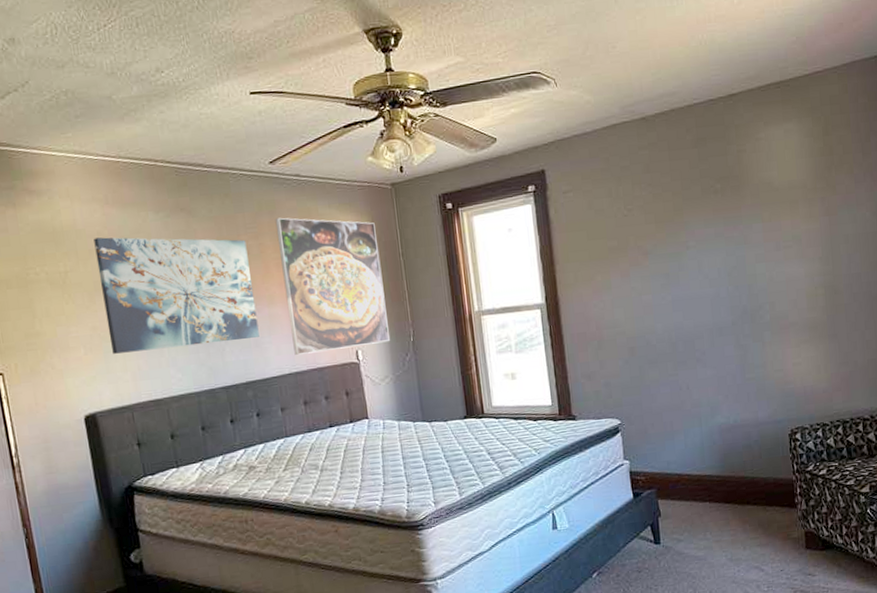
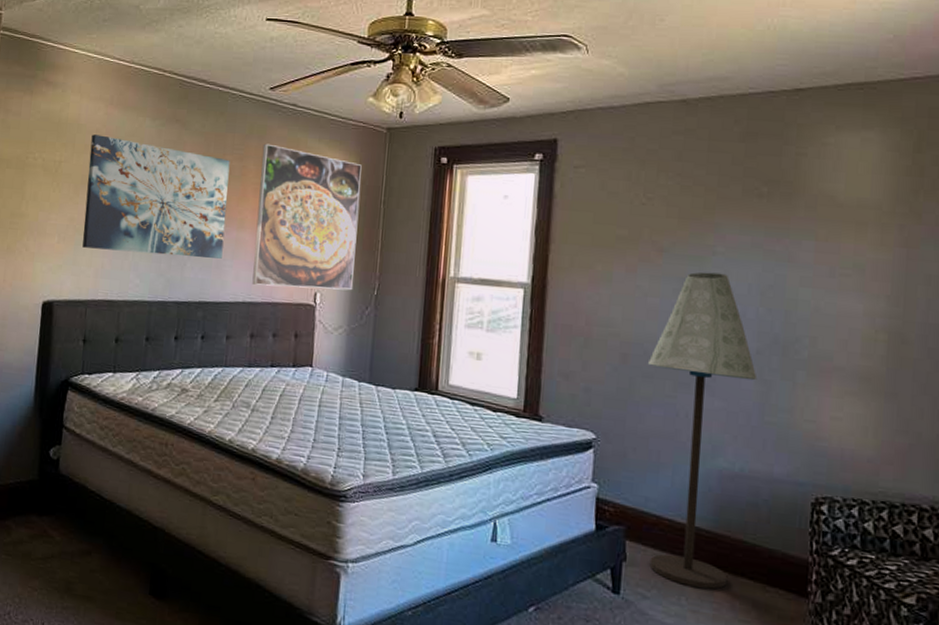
floor lamp: none [651,263,738,523] -> present [647,272,758,589]

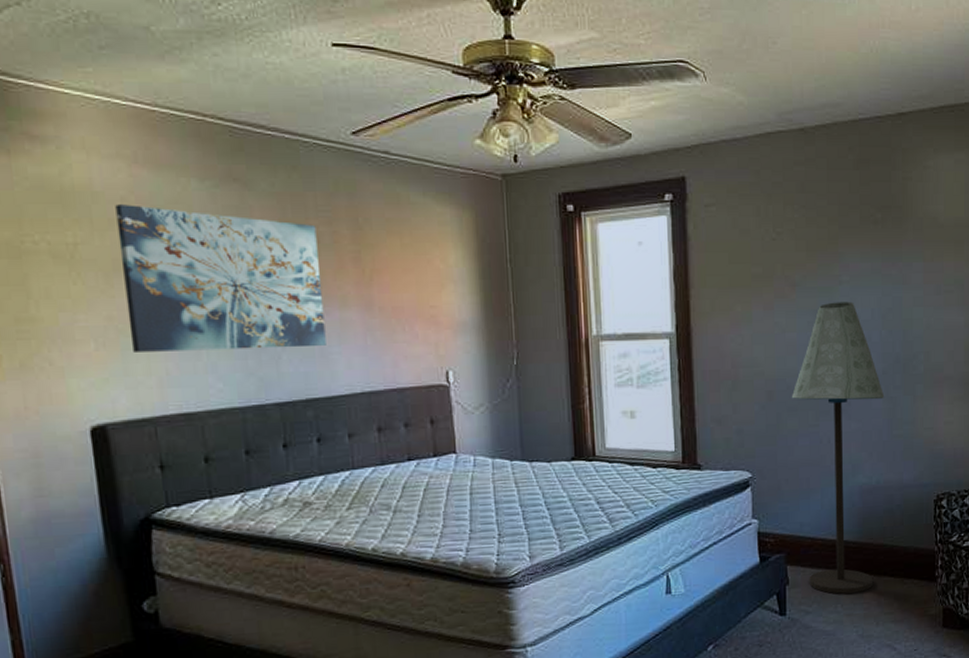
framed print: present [252,143,362,291] -> none [354,202,488,371]

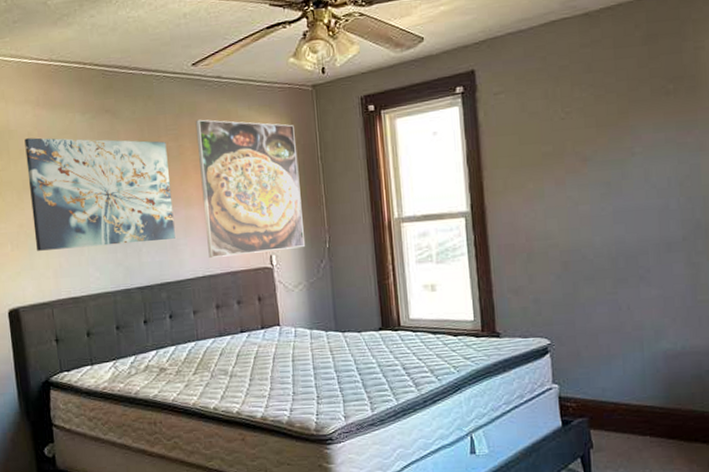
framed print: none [354,202,488,371] -> present [195,119,305,258]
floor lamp: present [791,301,885,594] -> none [587,171,687,459]

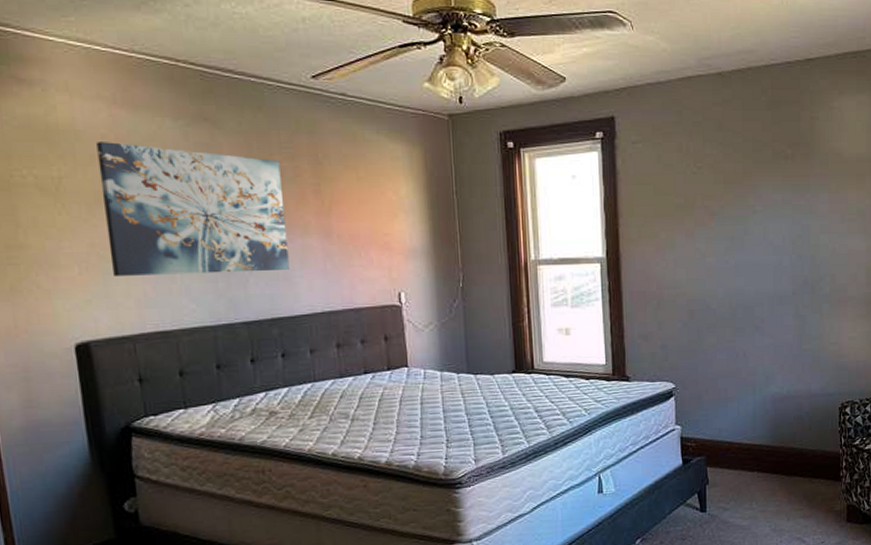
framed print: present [195,119,305,258] -> none [314,139,437,292]

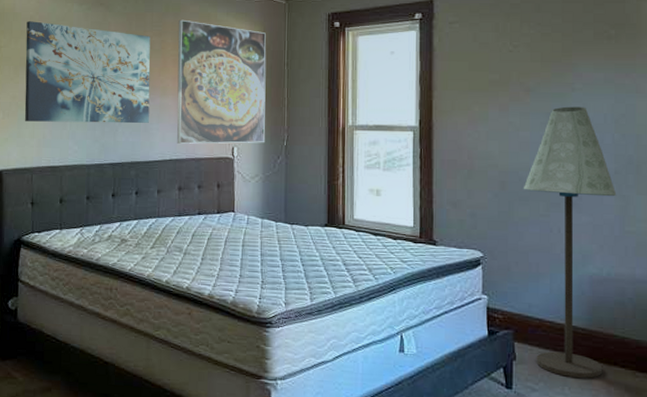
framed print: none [314,139,437,292] -> present [177,19,266,144]
floor lamp: none [710,229,795,493] -> present [523,106,617,378]

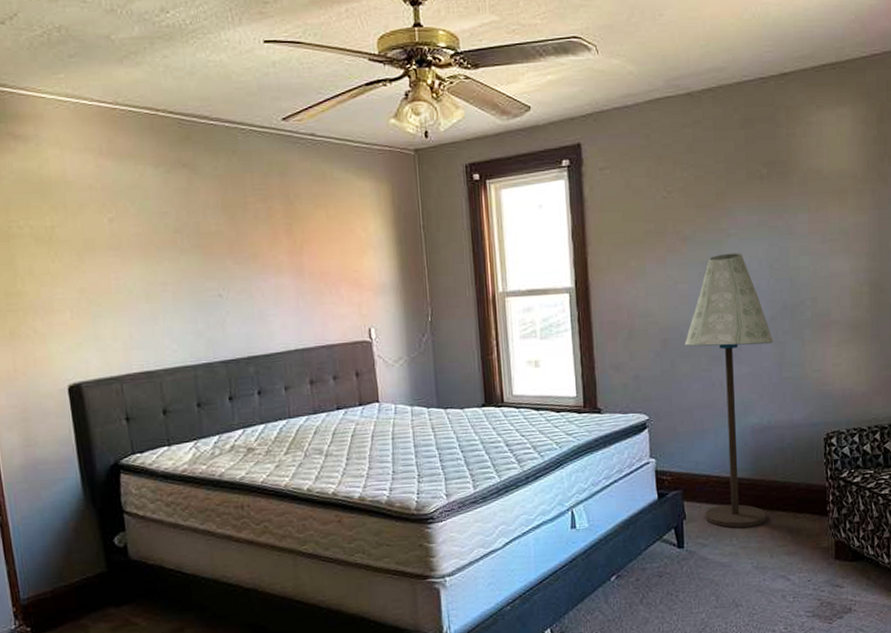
wall art: present [24,21,151,124] -> none [85,191,264,320]
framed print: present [177,19,266,144] -> none [286,180,406,330]

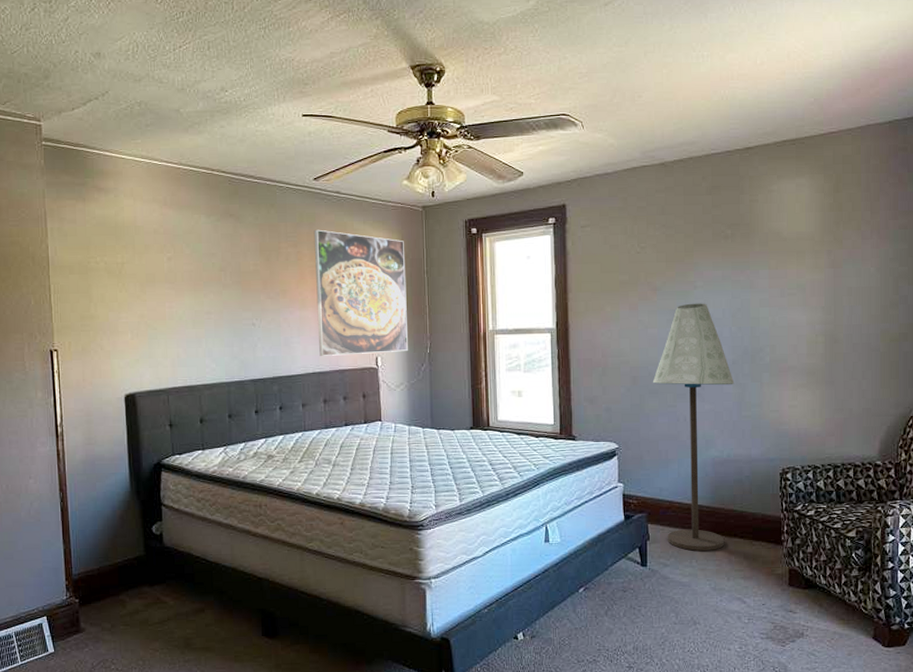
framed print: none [286,180,406,330] -> present [313,229,408,356]

